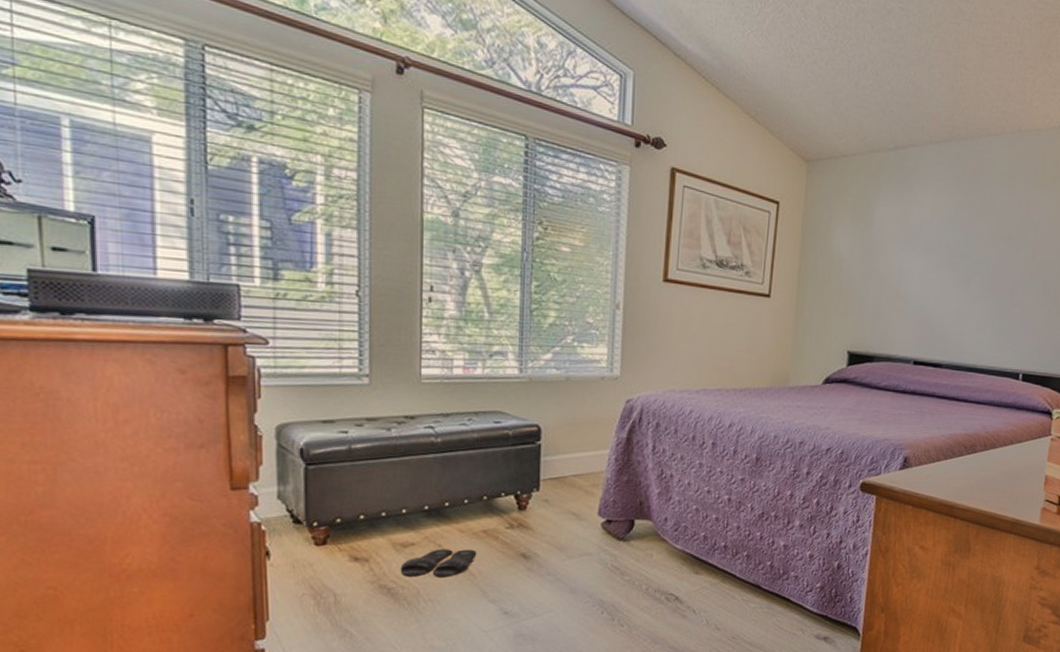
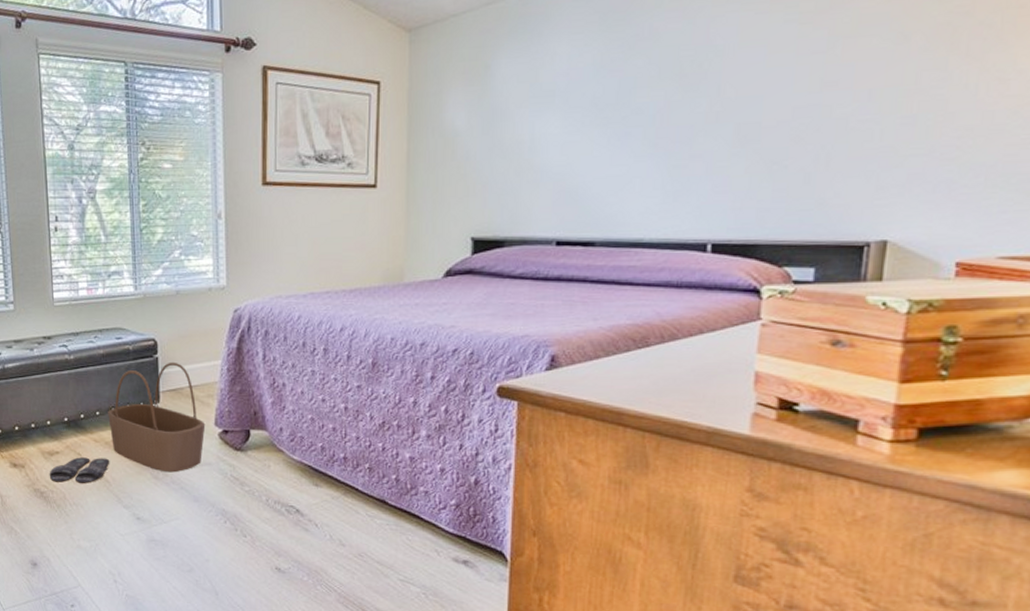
basket: none [478,449,588,564] -> present [108,362,206,473]

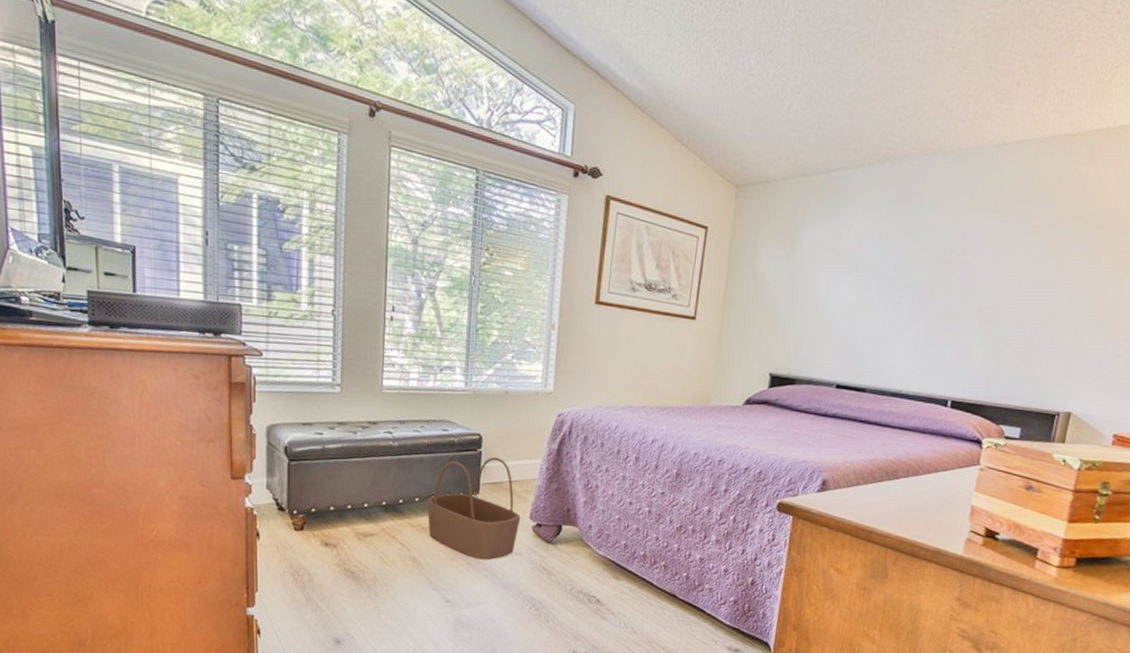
slippers: present [49,457,110,483] -> none [361,540,425,566]

